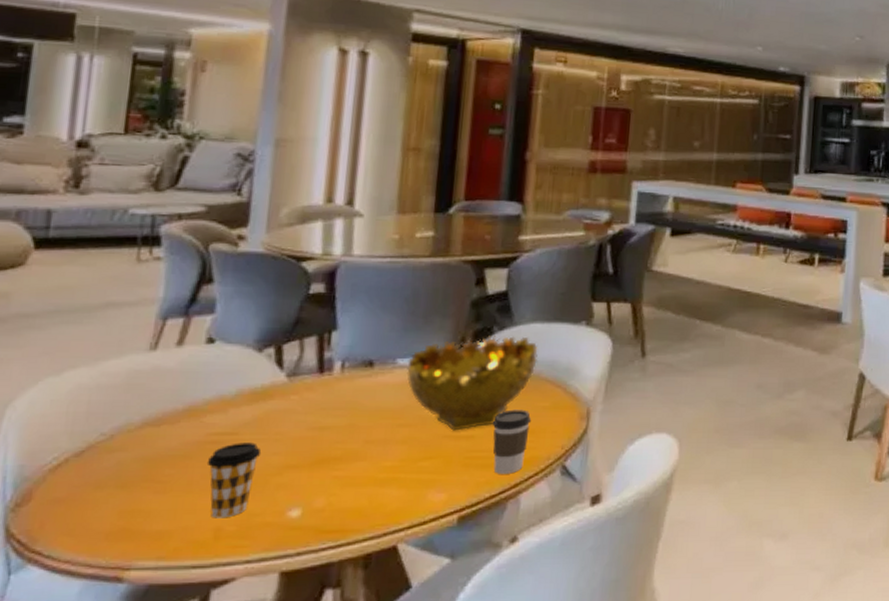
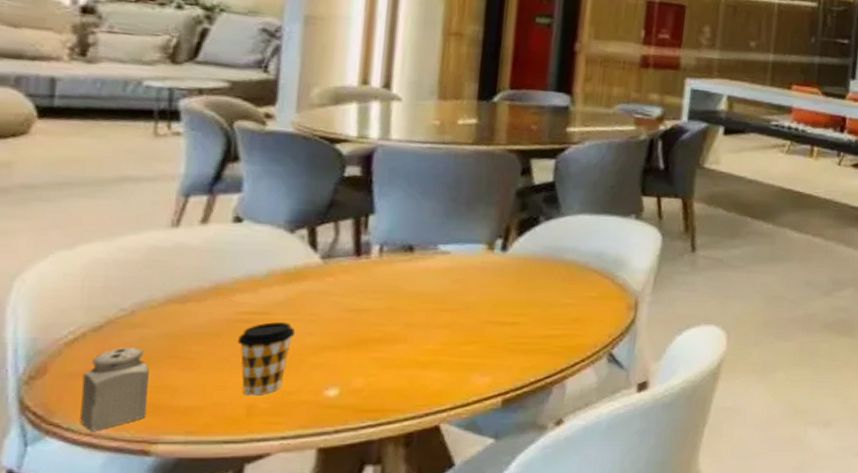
salt shaker: none [60,472,125,558] -> present [80,347,149,431]
decorative bowl: present [407,336,538,431] -> none [449,225,586,317]
coffee cup: present [493,409,532,474] -> none [538,298,579,360]

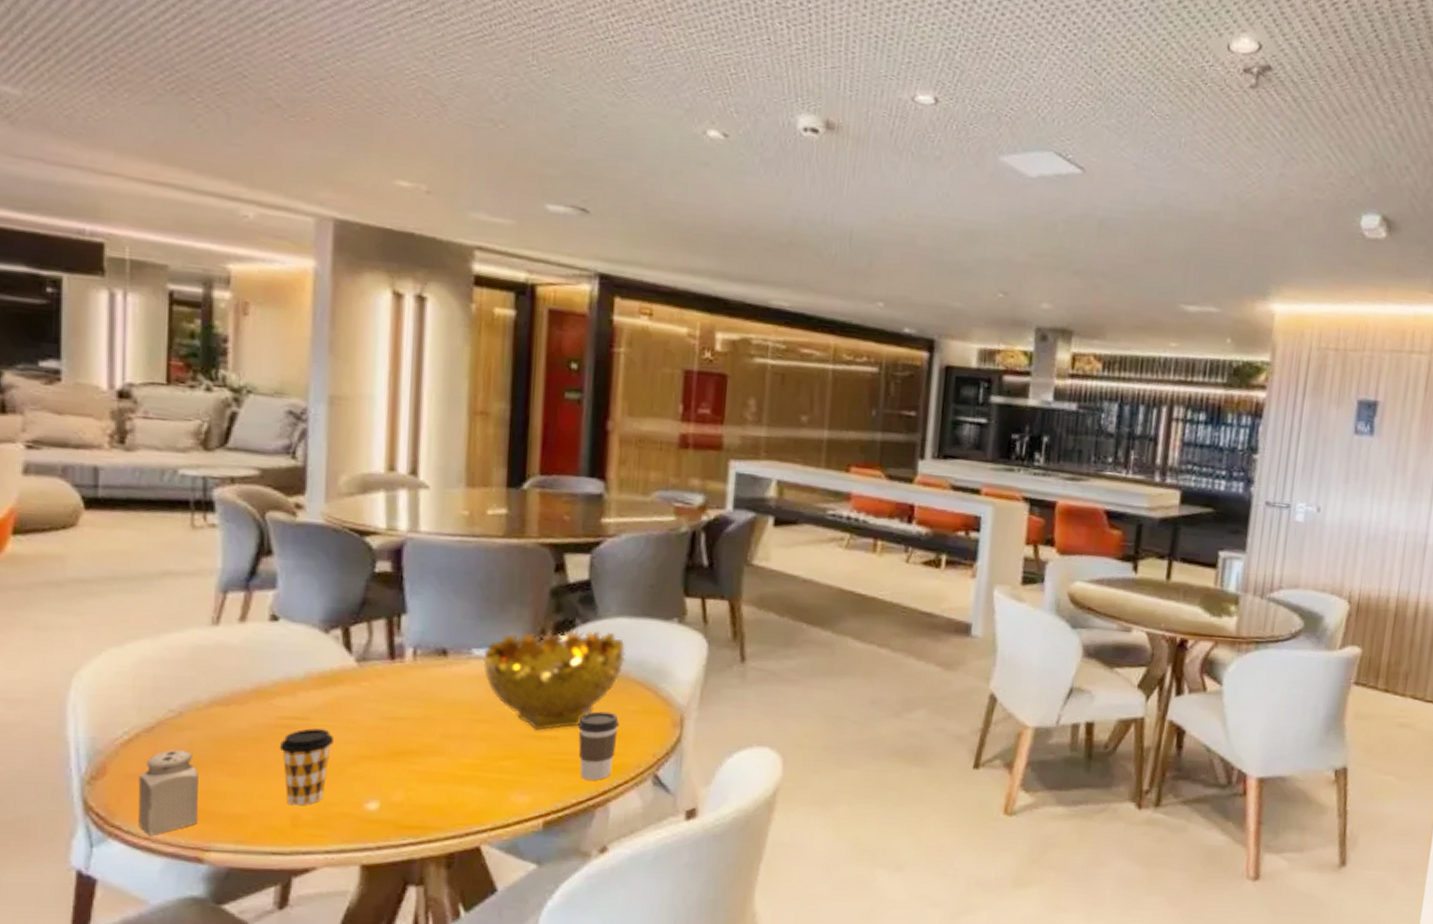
decorative bowl: none [449,225,586,317] -> present [483,629,626,731]
coffee cup: none [538,298,579,360] -> present [578,711,620,780]

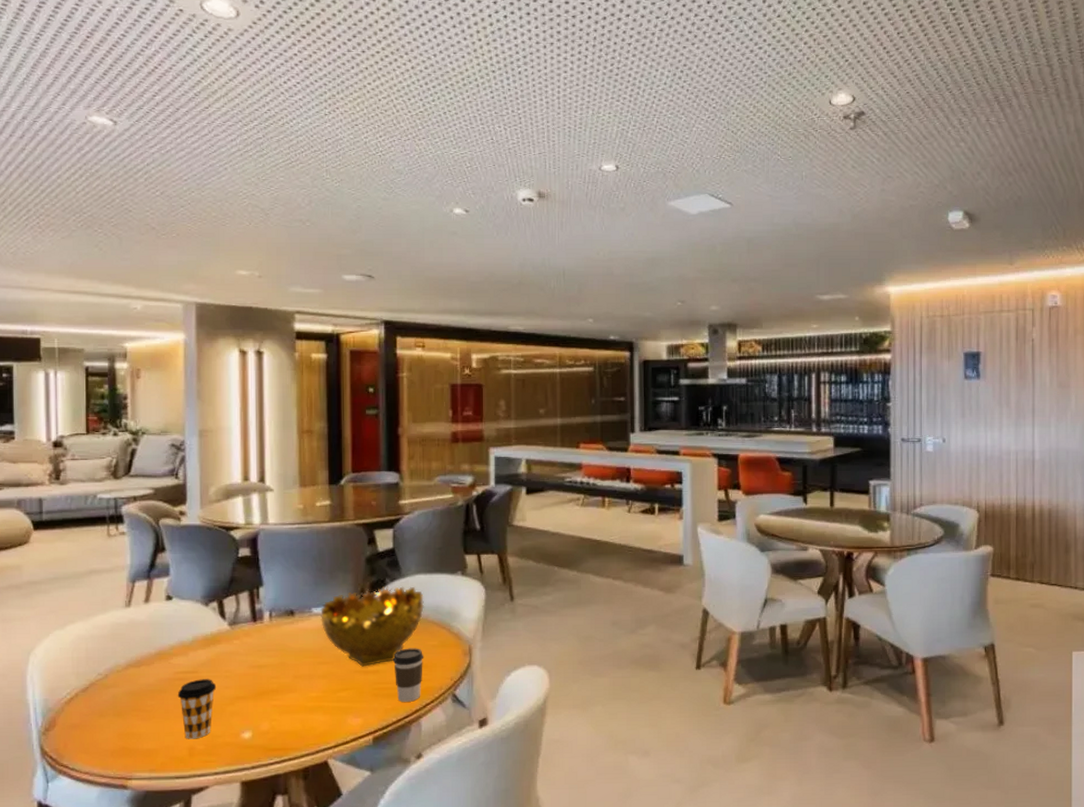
salt shaker: present [138,750,199,835] -> none [78,704,123,770]

